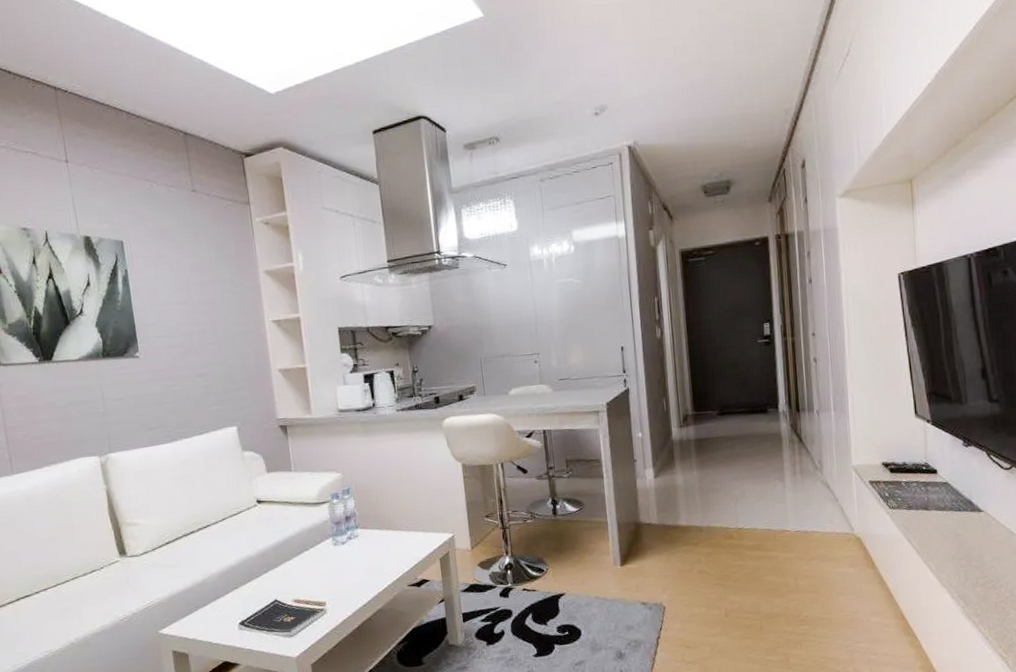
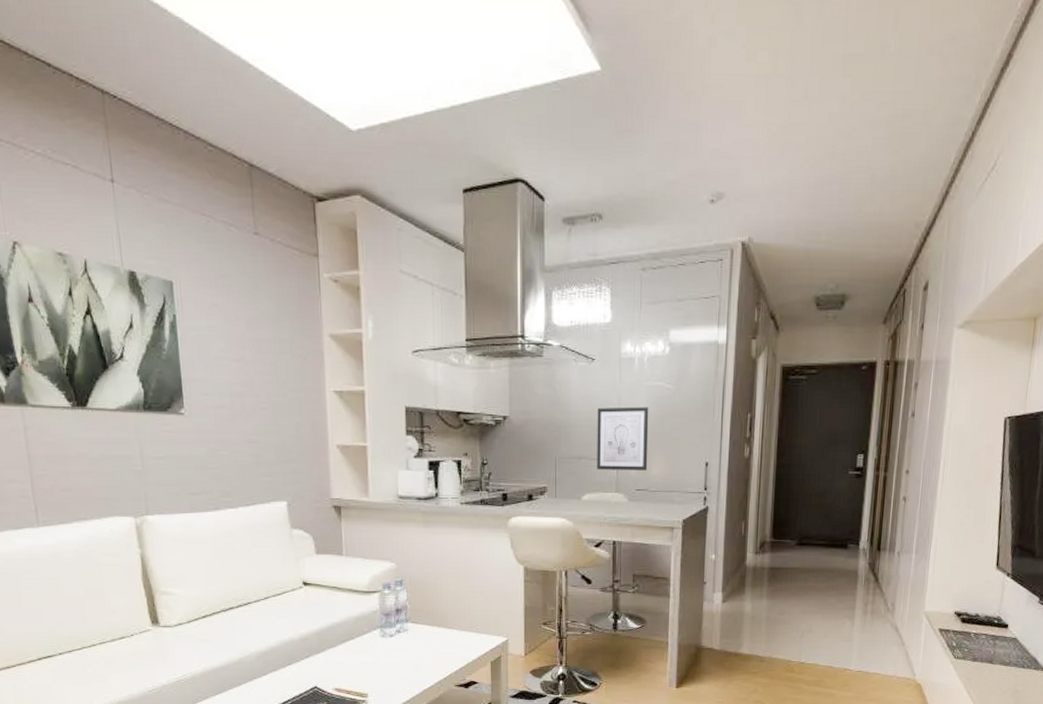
wall art: none [514,302,568,366] -> present [597,407,649,471]

